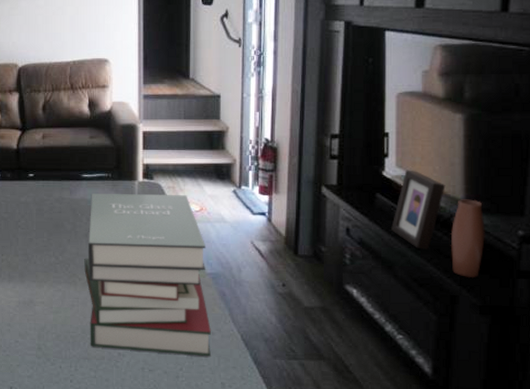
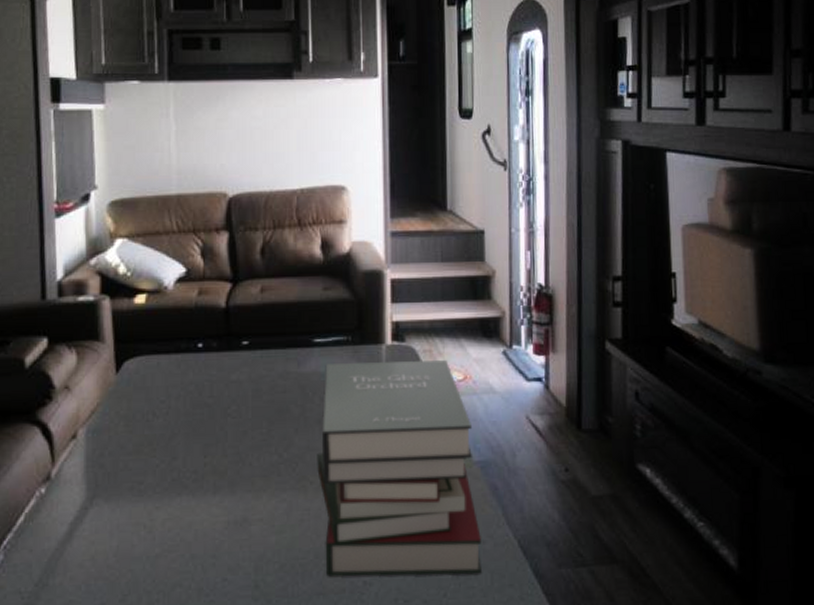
picture frame: present [391,170,446,250] -> none [684,316,740,413]
vase: present [450,199,486,279] -> none [747,349,785,445]

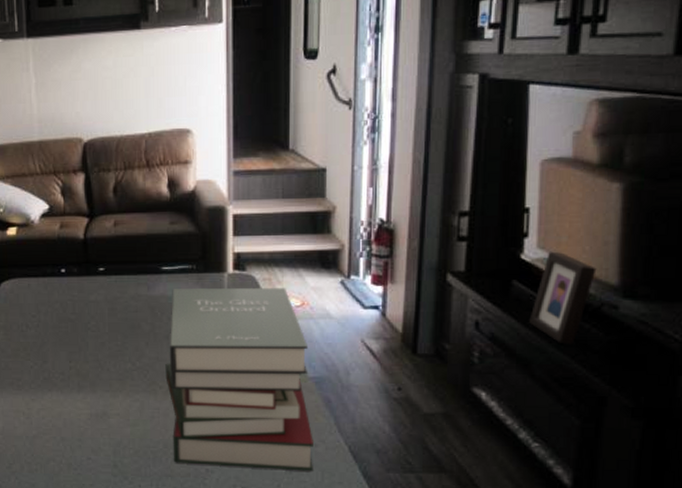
picture frame: none [684,316,740,413] -> present [529,251,597,345]

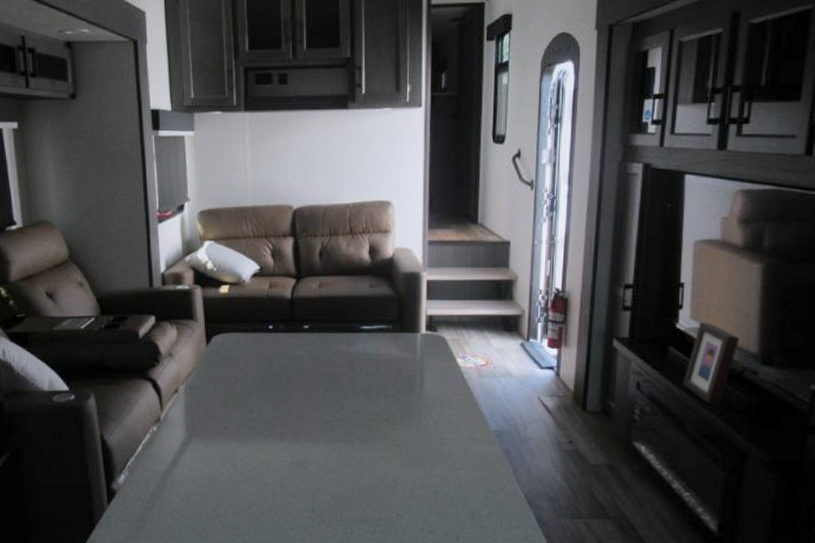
books: present [165,288,313,471] -> none [362,347,494,517]

